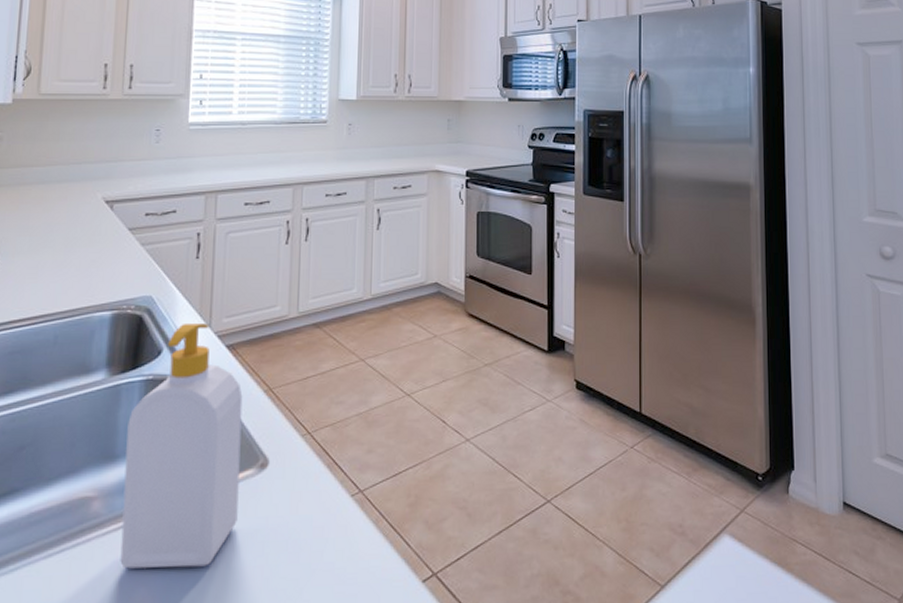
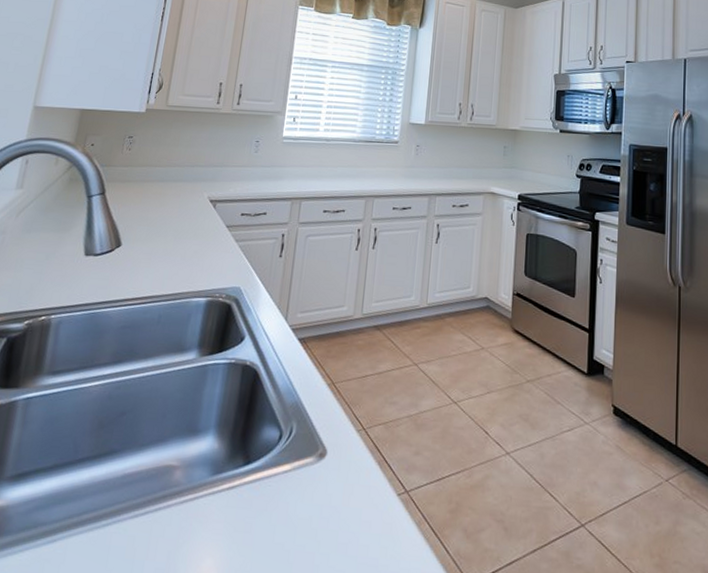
soap bottle: present [120,323,243,569] -> none [193,315,309,546]

